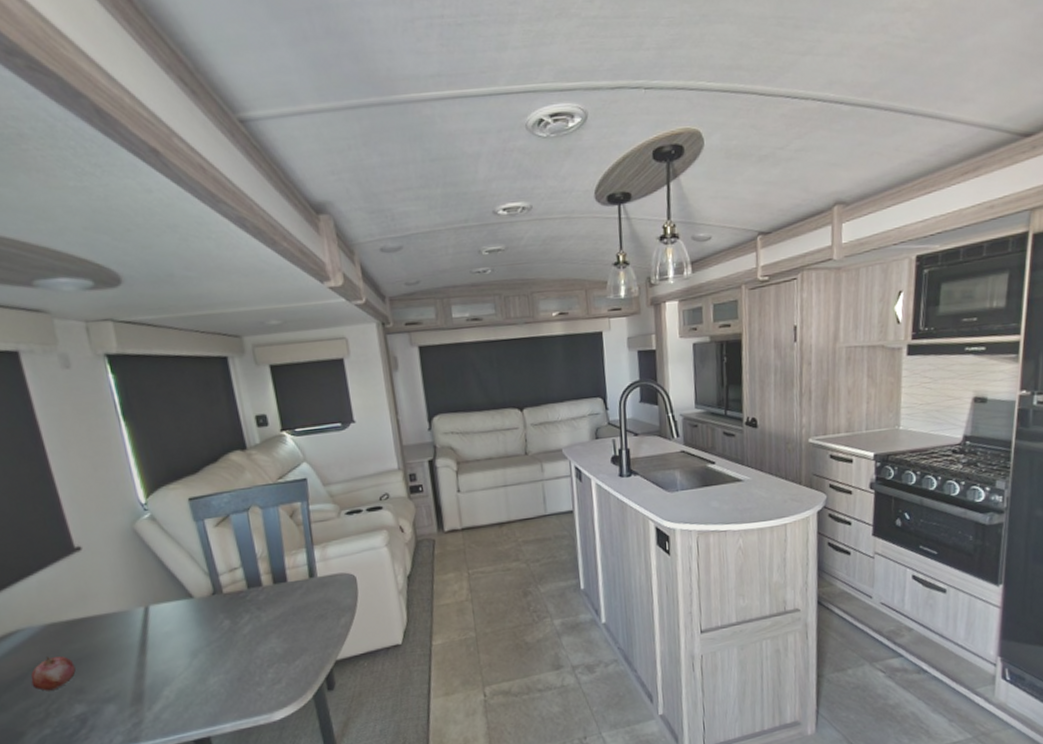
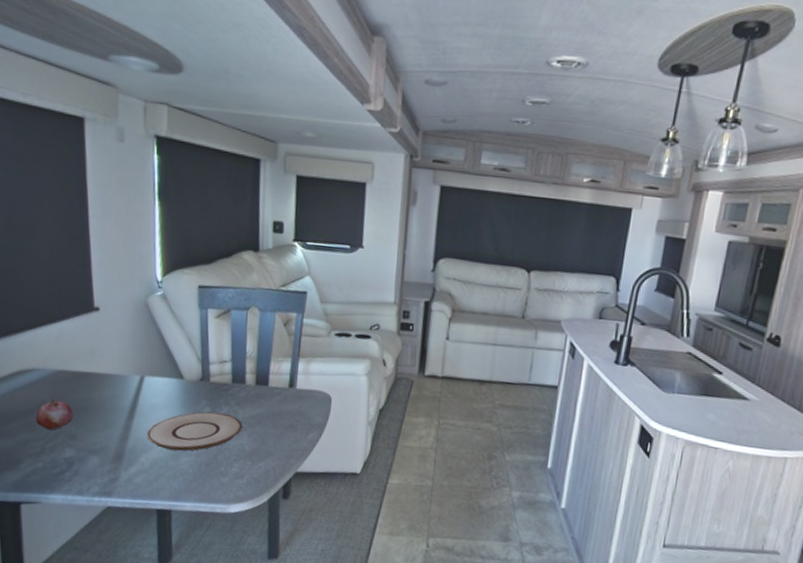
plate: none [164,621,269,676] -> present [146,411,243,451]

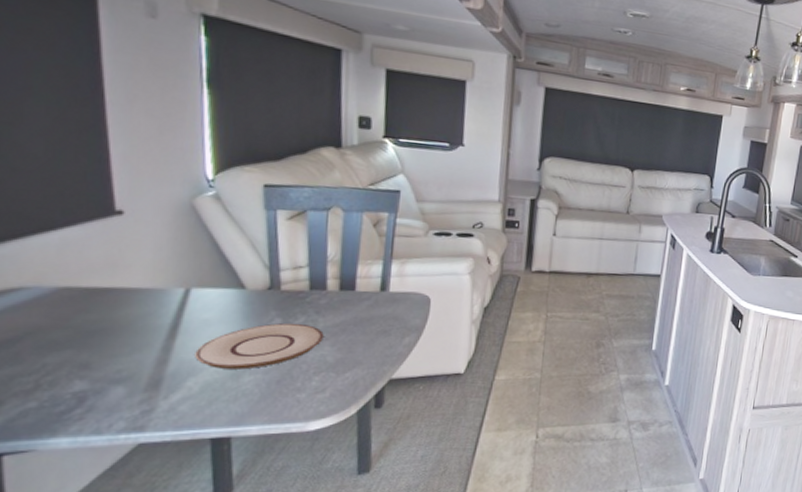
fruit: present [36,399,73,431] -> none [25,323,85,361]

